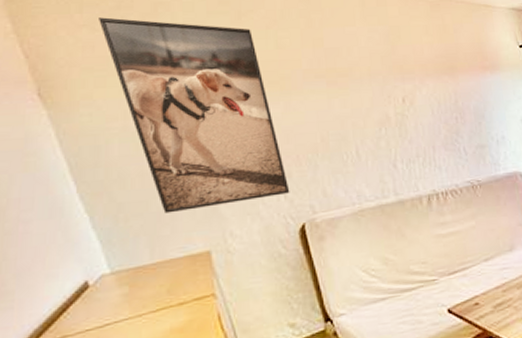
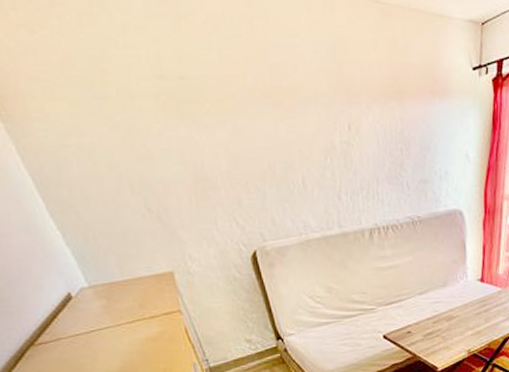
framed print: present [99,17,290,214] -> none [35,16,241,234]

